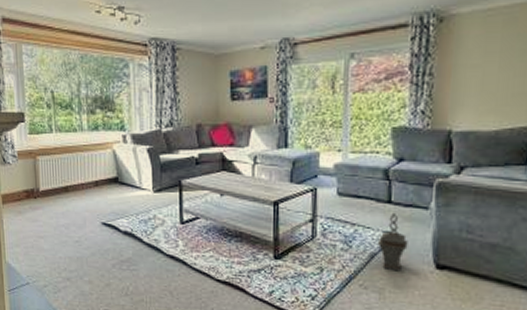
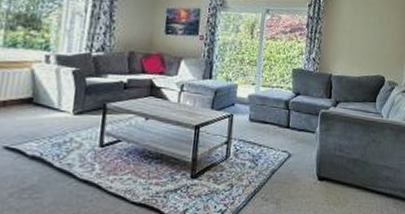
lantern: present [377,212,408,272] -> none [277,135,300,184]

